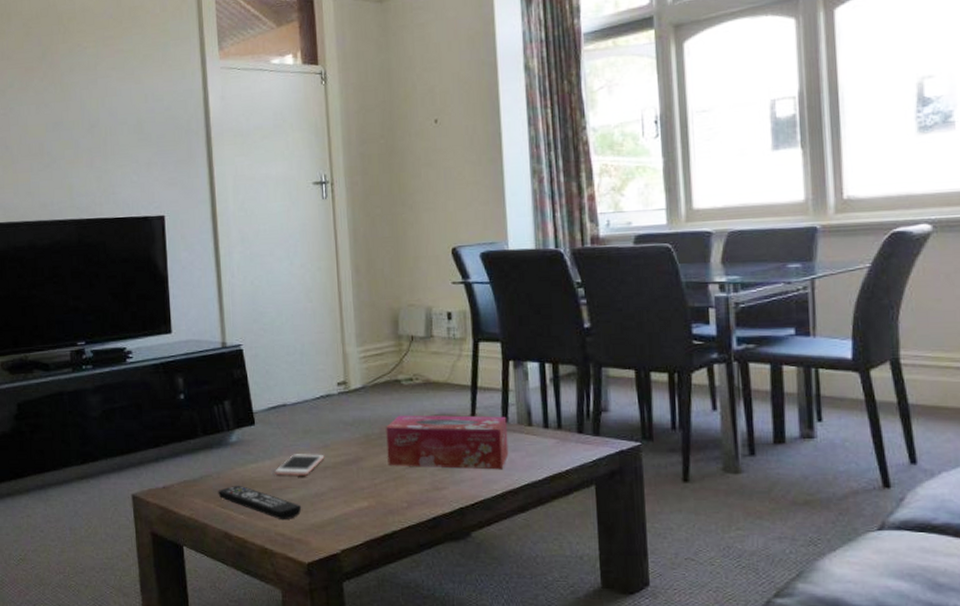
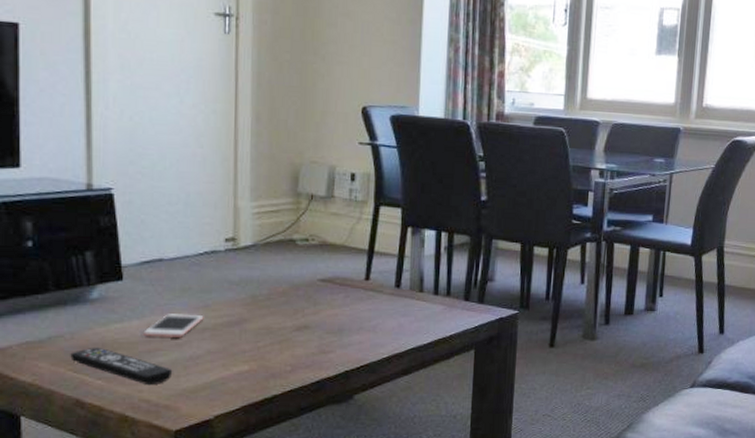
tissue box: present [386,415,509,470] -> none [274,276,400,334]

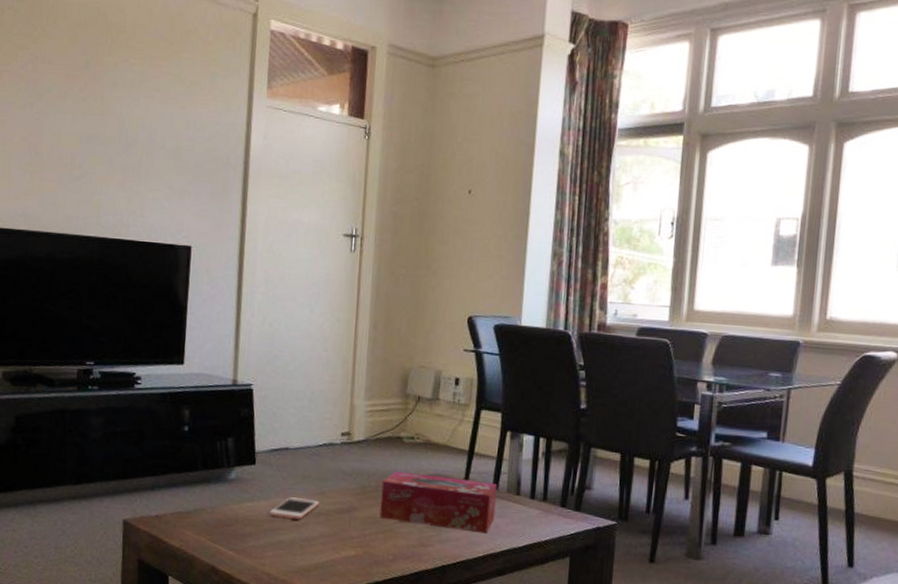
remote control: present [70,347,173,386] -> none [210,521,291,561]
tissue box: none [274,276,400,334] -> present [379,471,498,534]

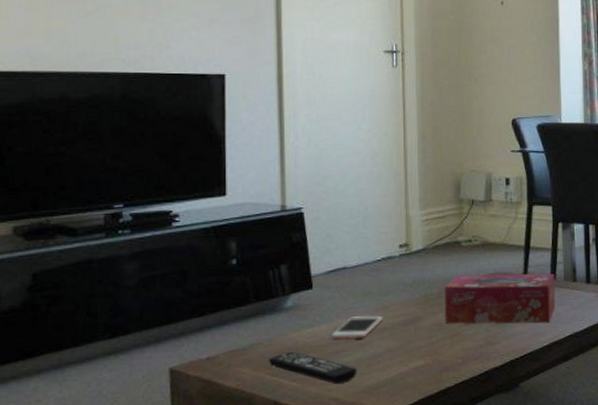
remote control: none [210,521,291,561] -> present [269,351,358,385]

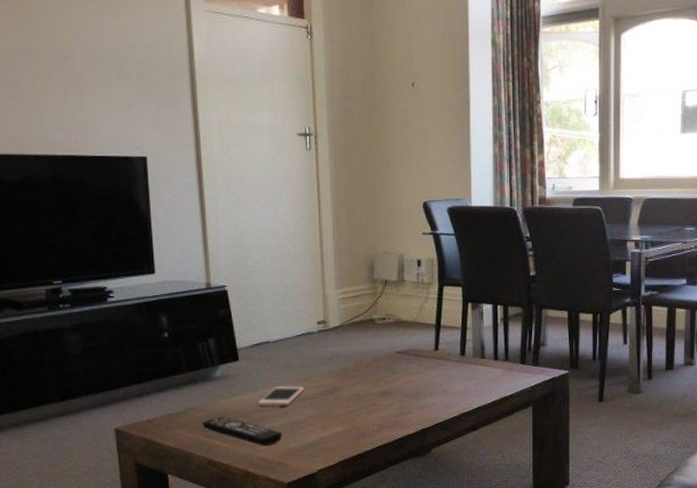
tissue box: present [444,273,556,324] -> none [360,350,465,396]

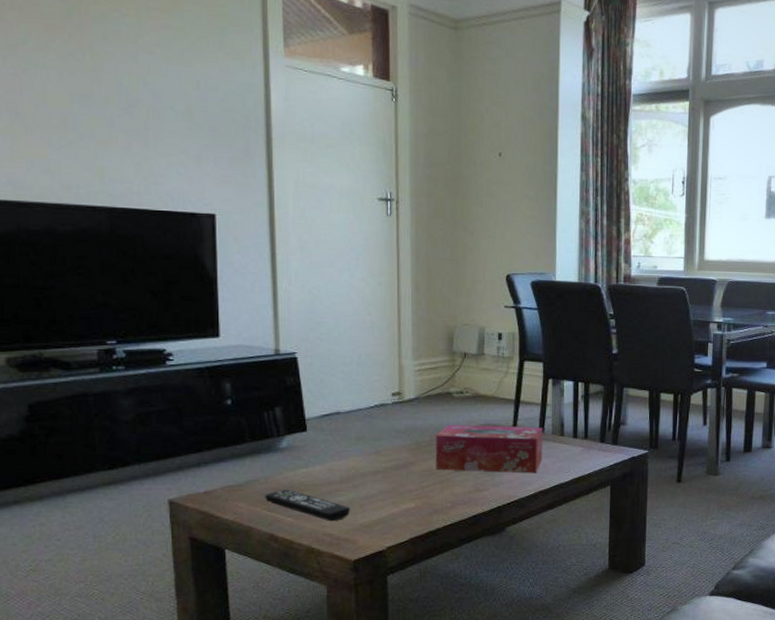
cell phone: present [257,386,305,407] -> none [325,459,376,481]
tissue box: none [360,350,465,396] -> present [435,424,543,473]

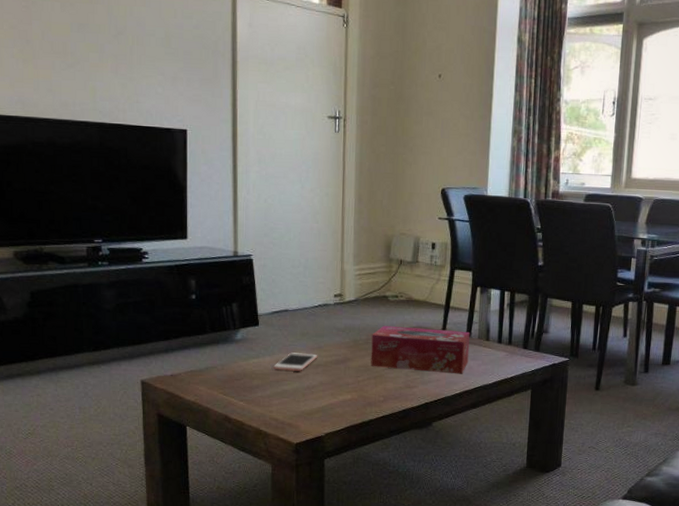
remote control: present [265,489,351,522] -> none [221,376,295,408]
cell phone: none [325,459,376,481] -> present [273,352,318,372]

